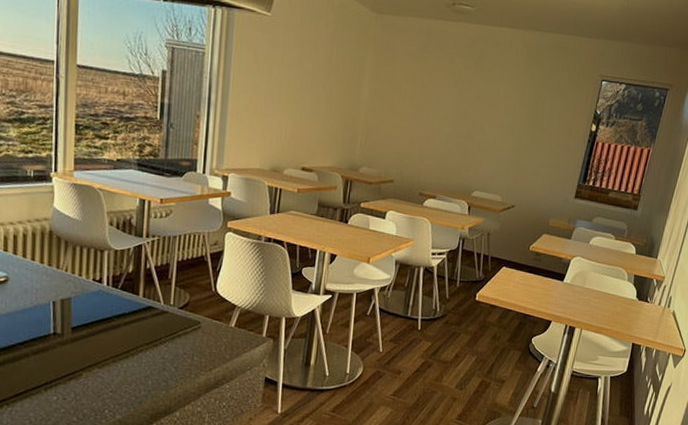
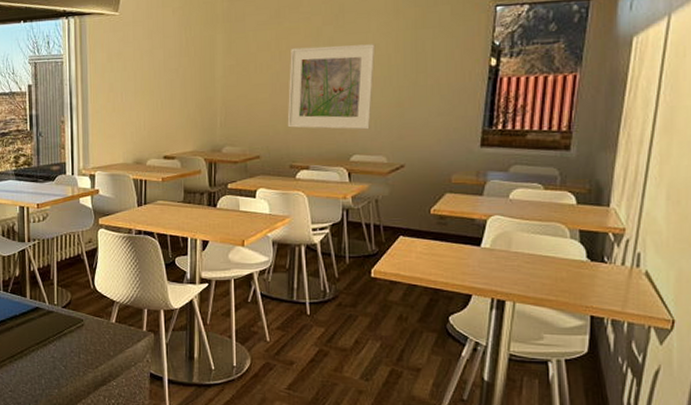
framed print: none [421,84,505,170] -> present [287,44,376,130]

